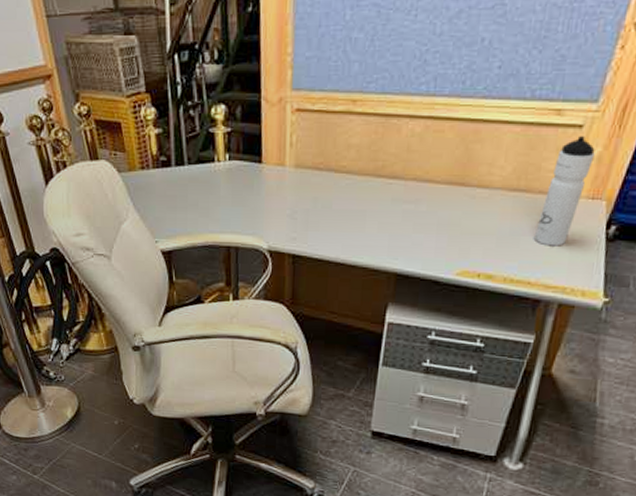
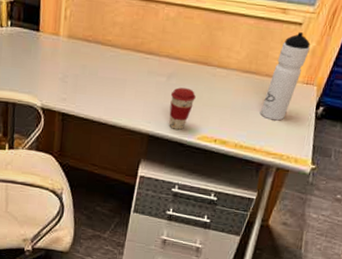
coffee cup: none [420,215,452,265] -> present [169,87,196,130]

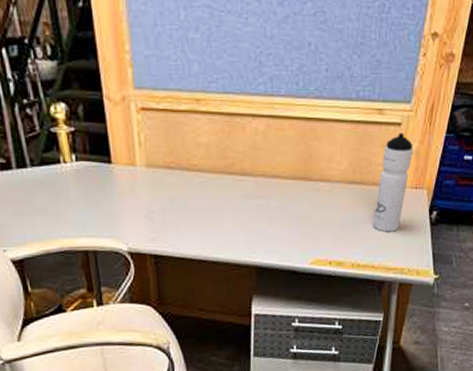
coffee cup: present [169,87,196,130] -> none [273,209,302,257]

